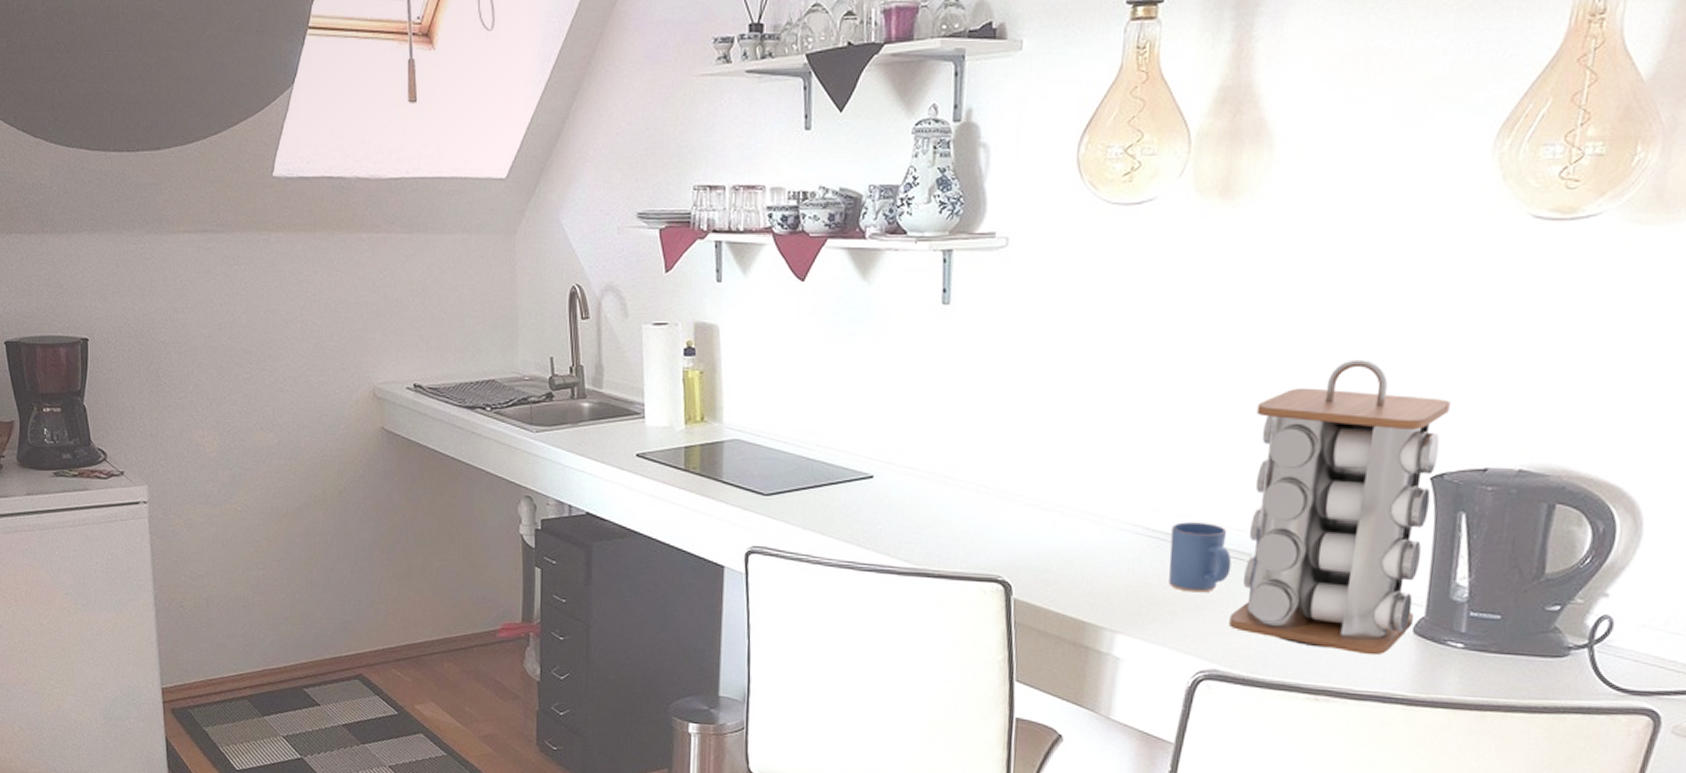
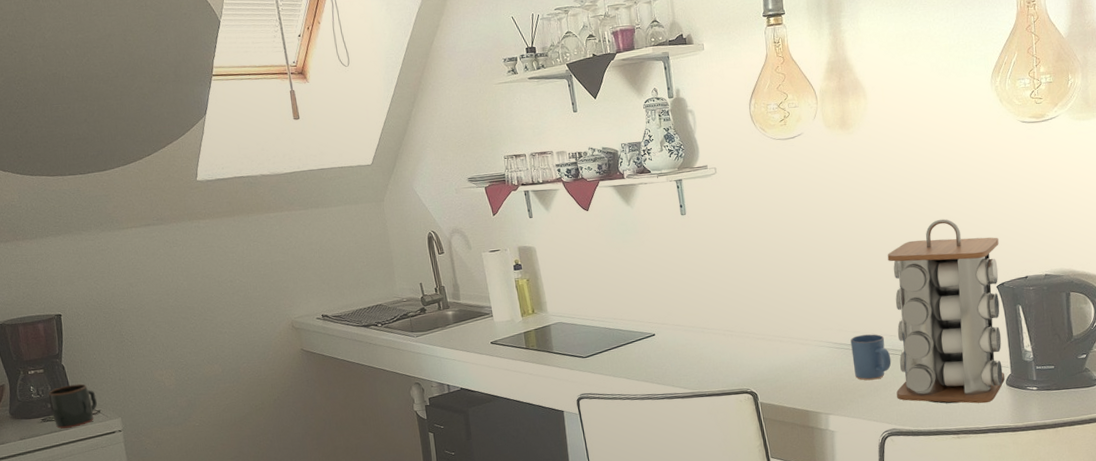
mug: none [64,433,122,489] -> present [48,383,98,429]

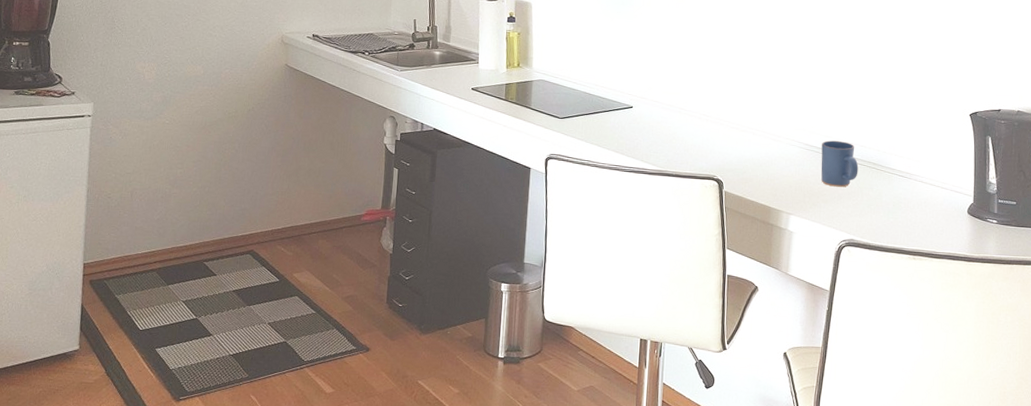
mug: present [48,383,98,429] -> none [26,62,74,105]
spice rack: present [887,218,1005,404] -> none [859,40,977,229]

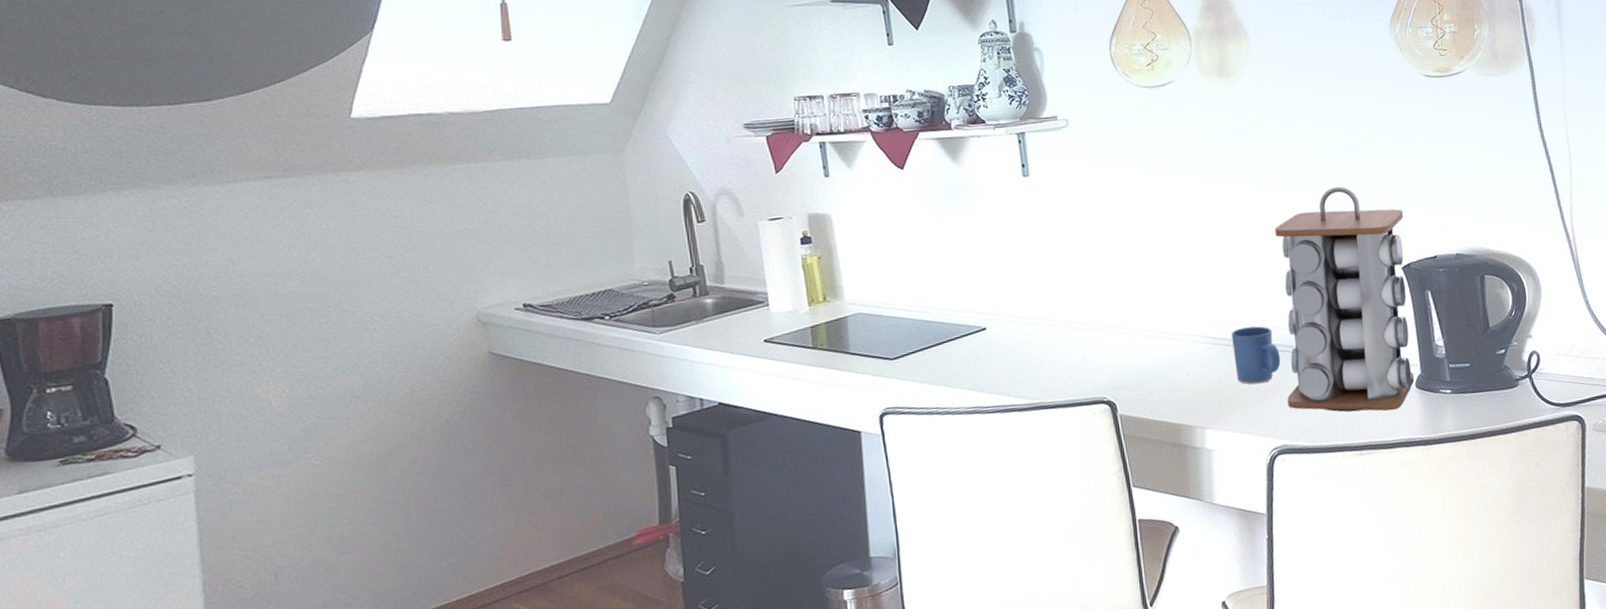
spice rack: none [859,40,977,229] -> present [1274,186,1414,412]

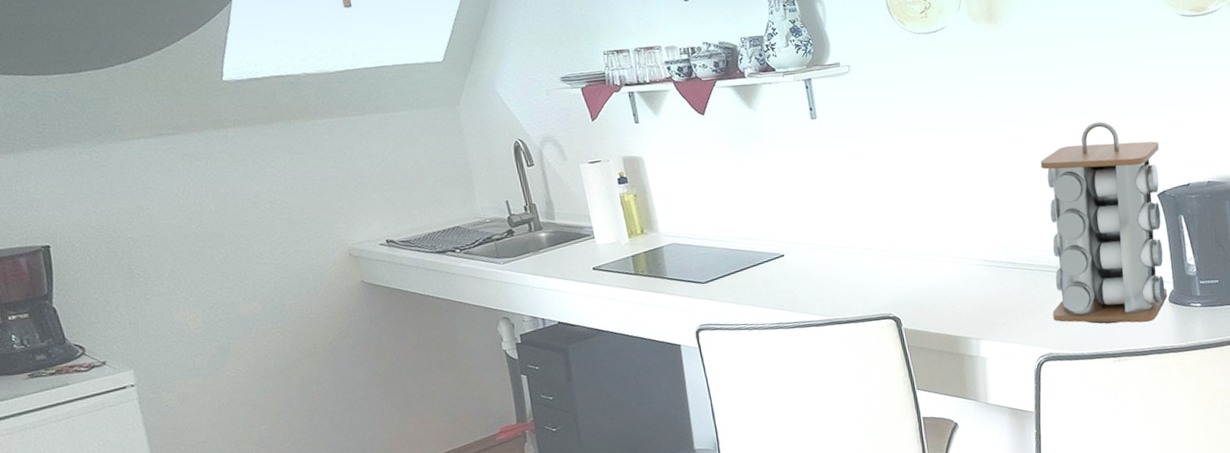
mug: present [1231,326,1281,385] -> none [1002,249,1047,301]

